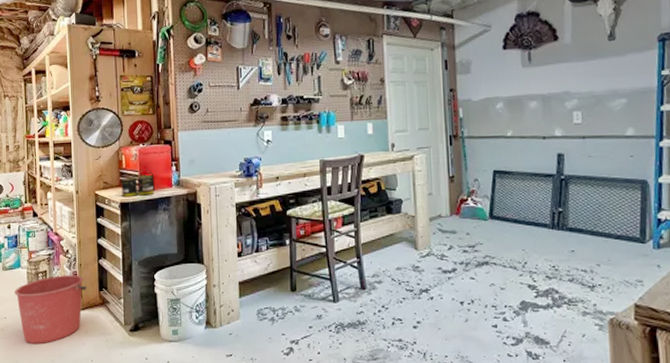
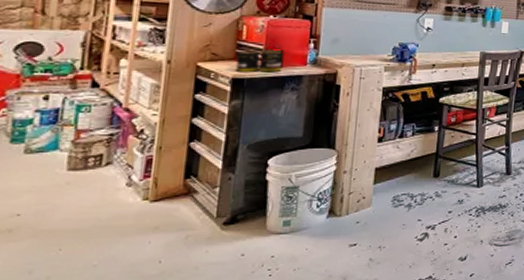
bucket: present [14,275,87,343] -> none [40,160,166,246]

